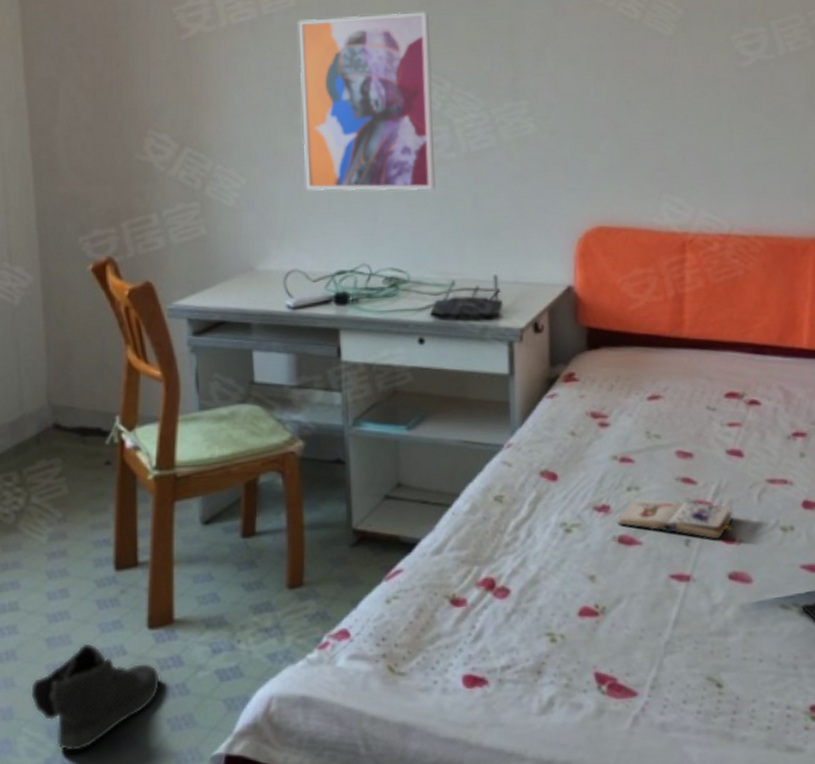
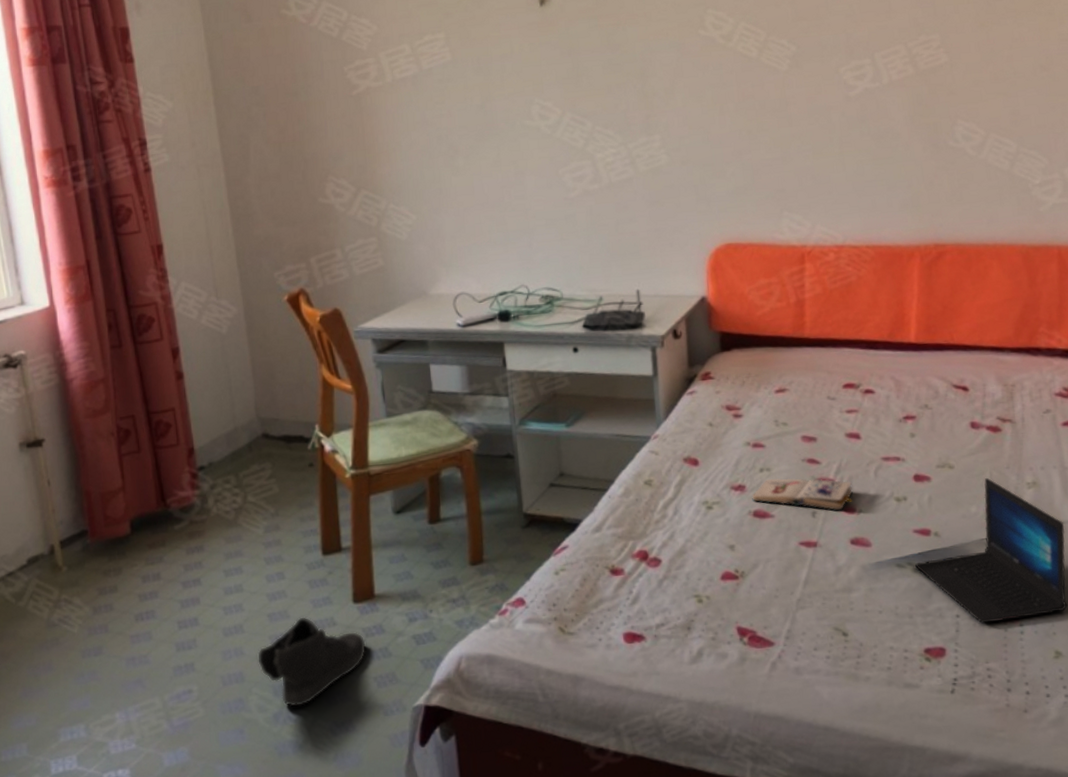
wall art: present [298,12,436,191] -> none [454,60,582,223]

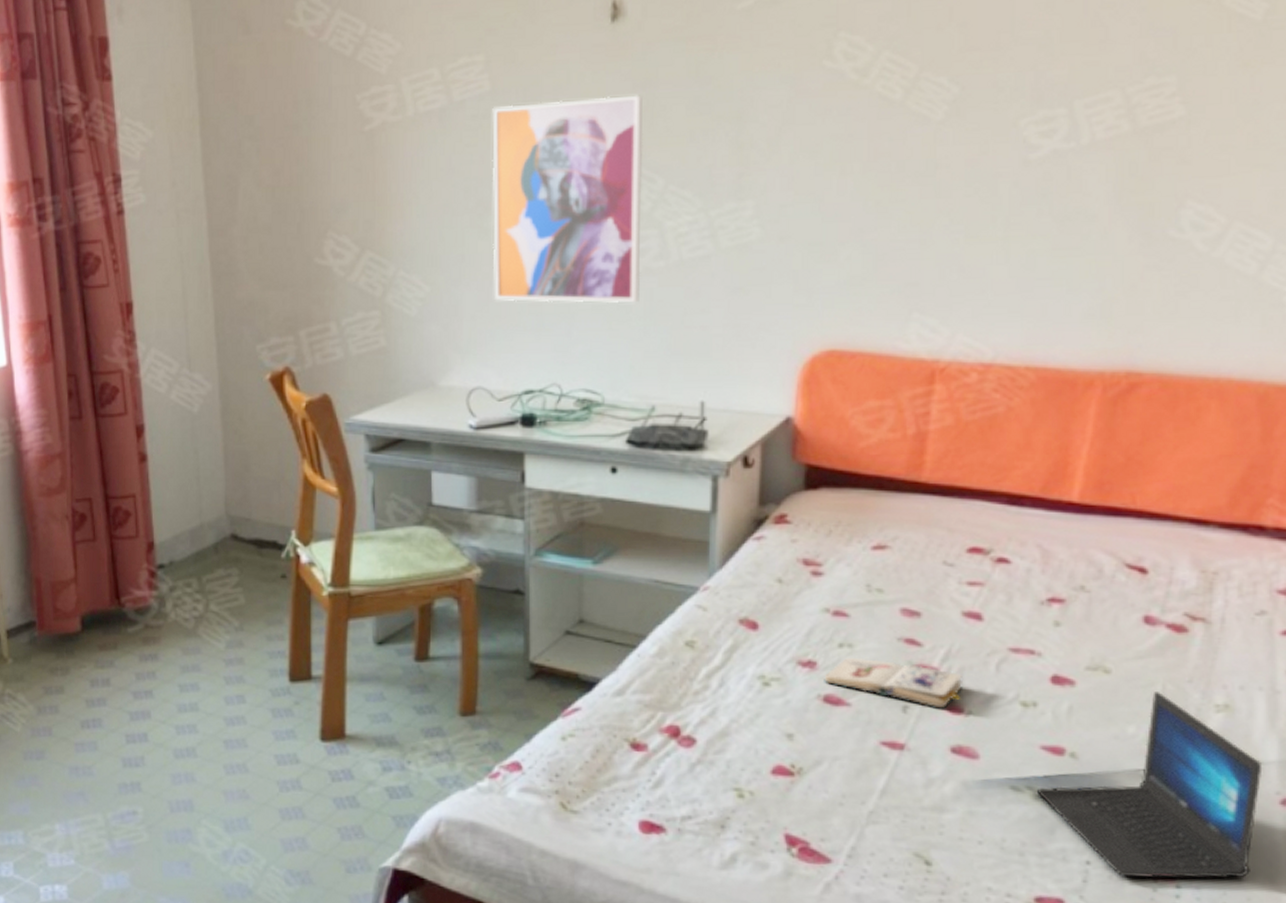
sneaker: present [257,617,366,707] -> none [210,748,331,848]
wall art: none [454,60,582,223] -> present [492,95,644,303]

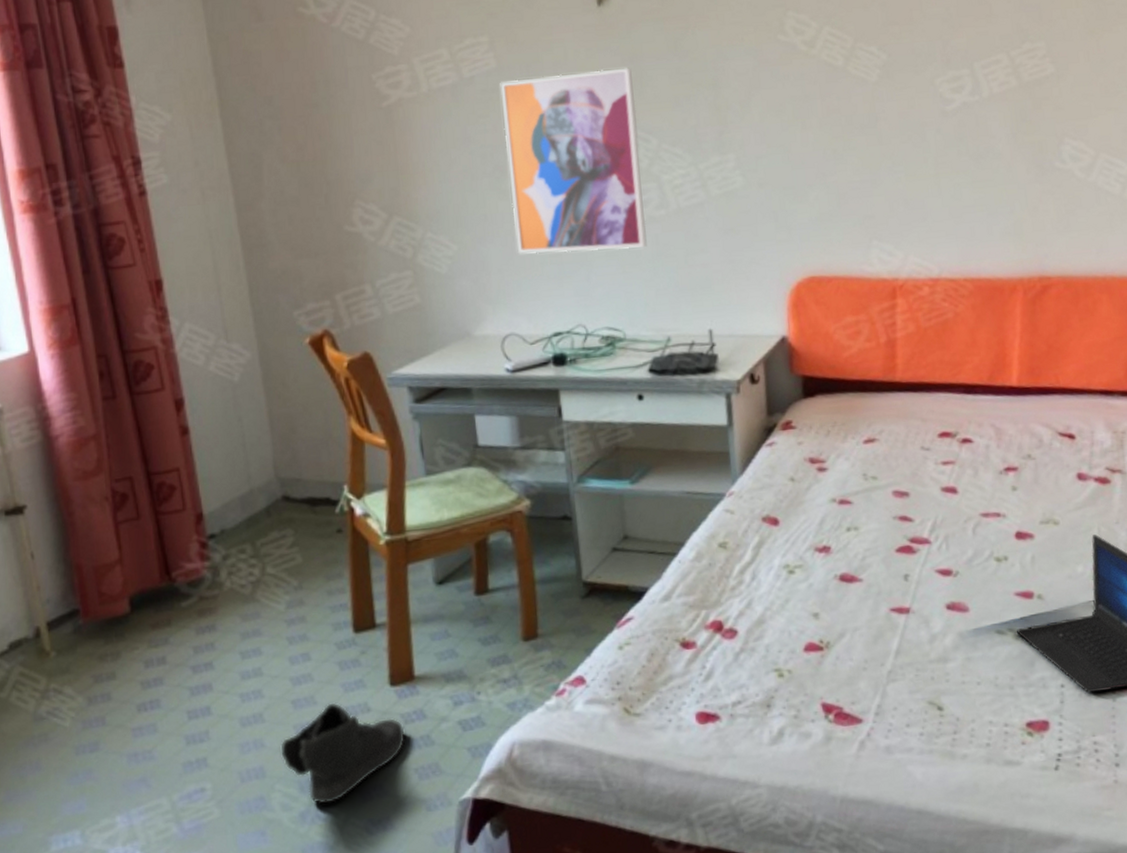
sneaker: none [210,748,331,848] -> present [280,702,406,805]
paperback book: present [824,658,962,709] -> none [838,537,950,573]

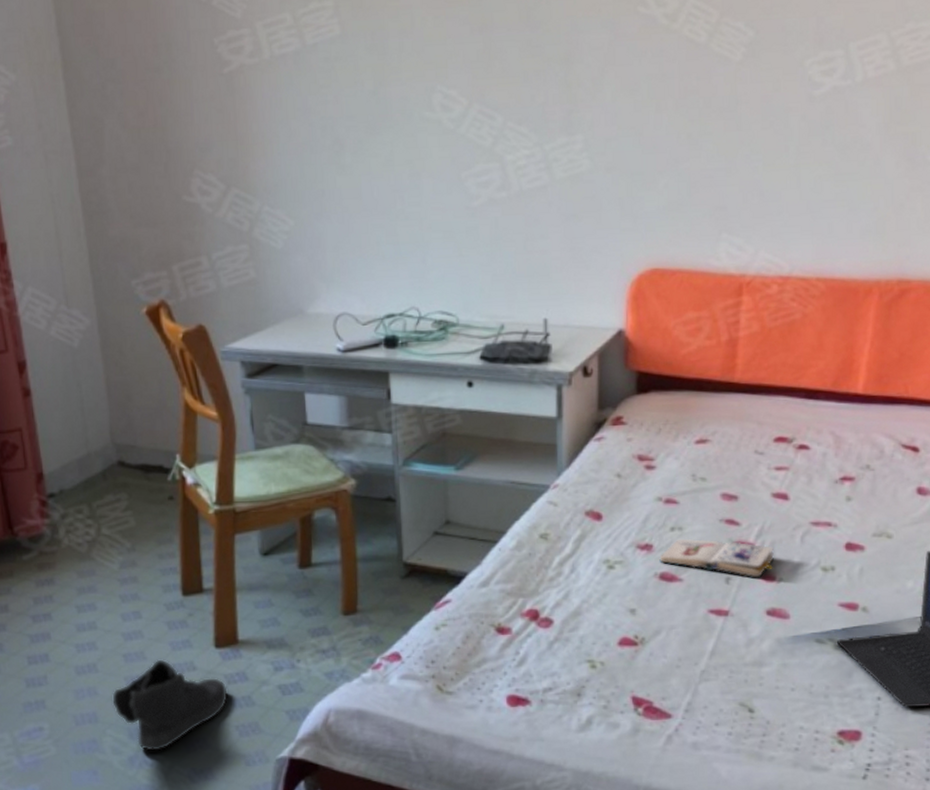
wall art: present [500,68,647,254] -> none [343,38,486,233]
paperback book: none [838,537,950,573] -> present [659,539,774,578]

